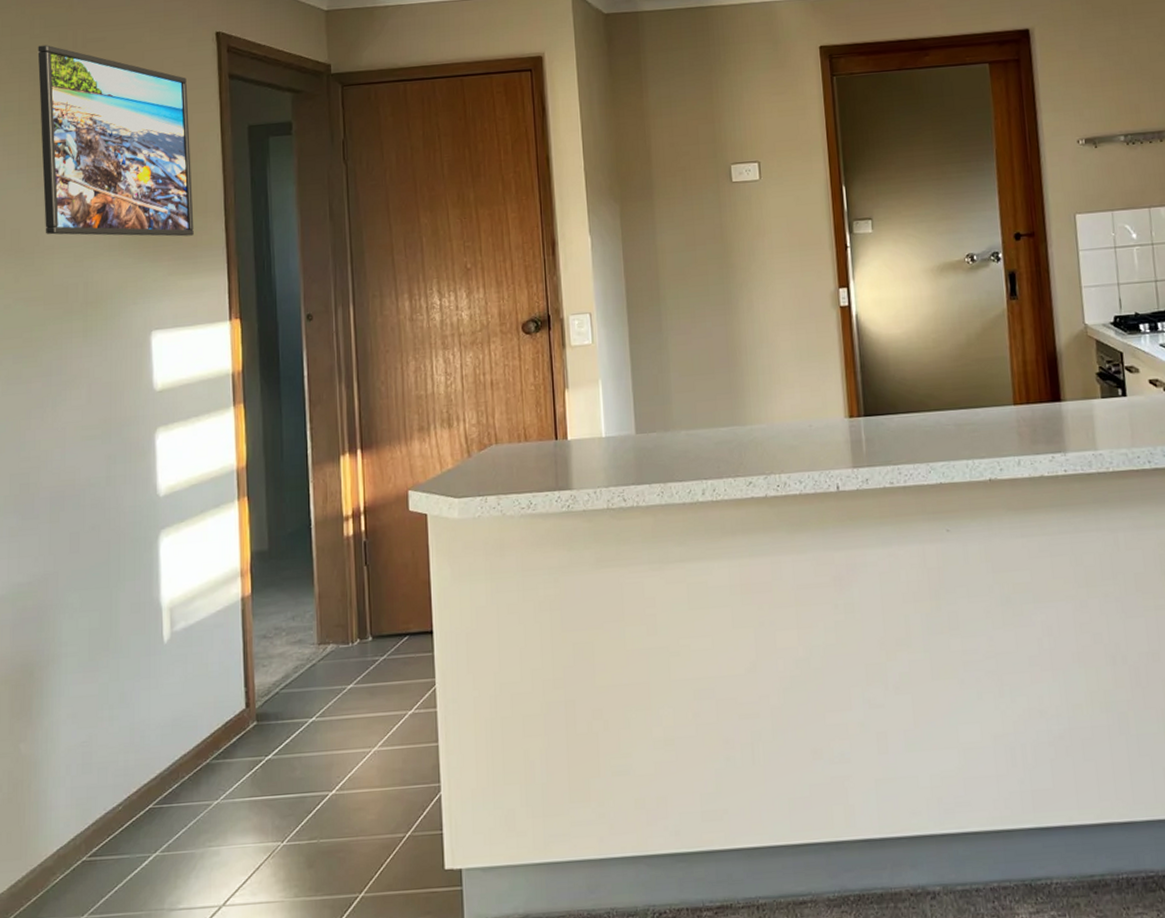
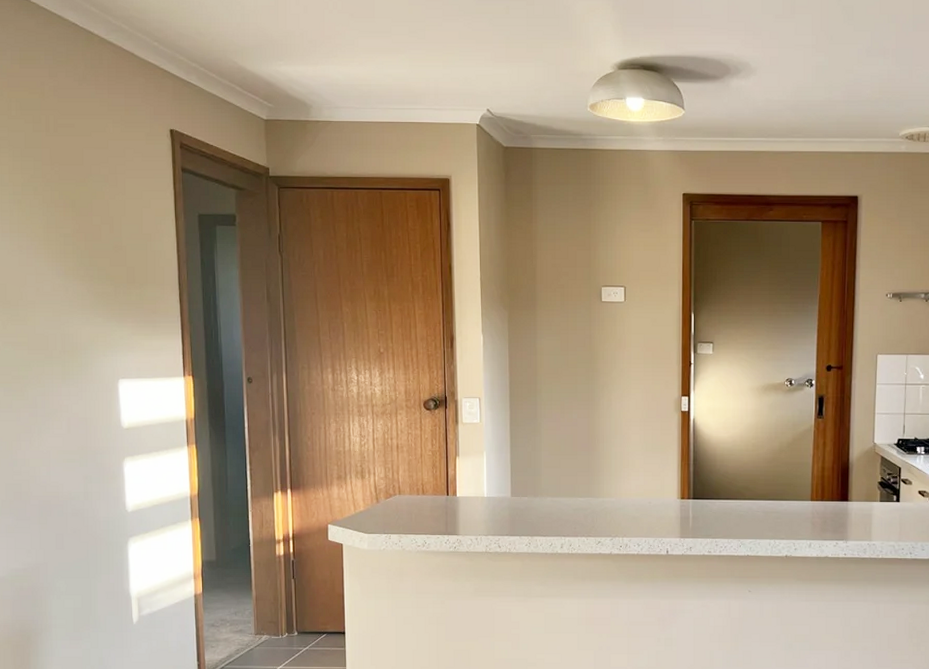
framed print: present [37,45,194,237] -> none [15,126,153,304]

